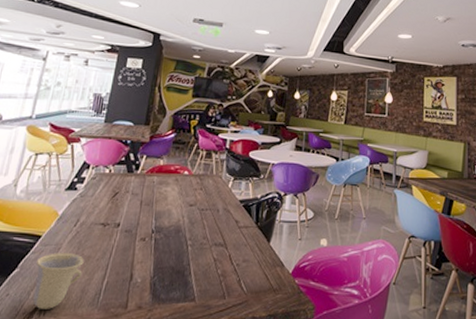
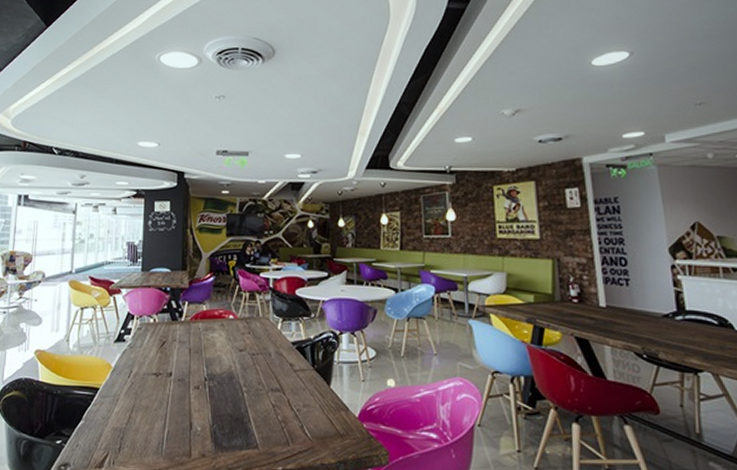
cup: present [33,253,84,309] -> none [98,404,143,459]

